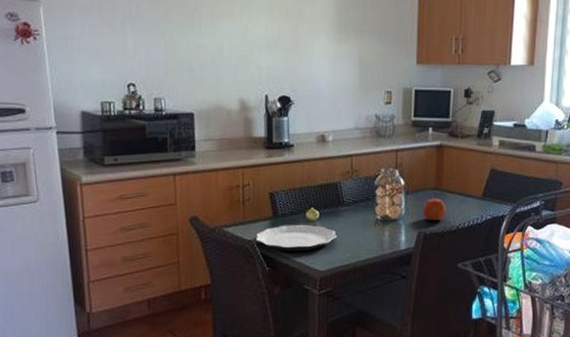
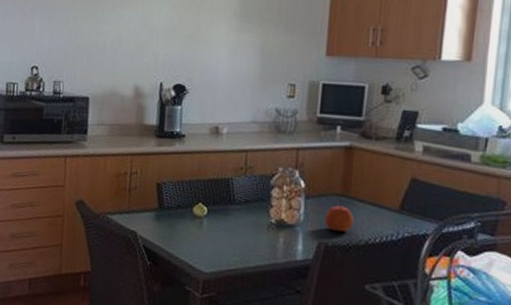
plate: present [255,224,337,251] -> none [138,218,225,249]

